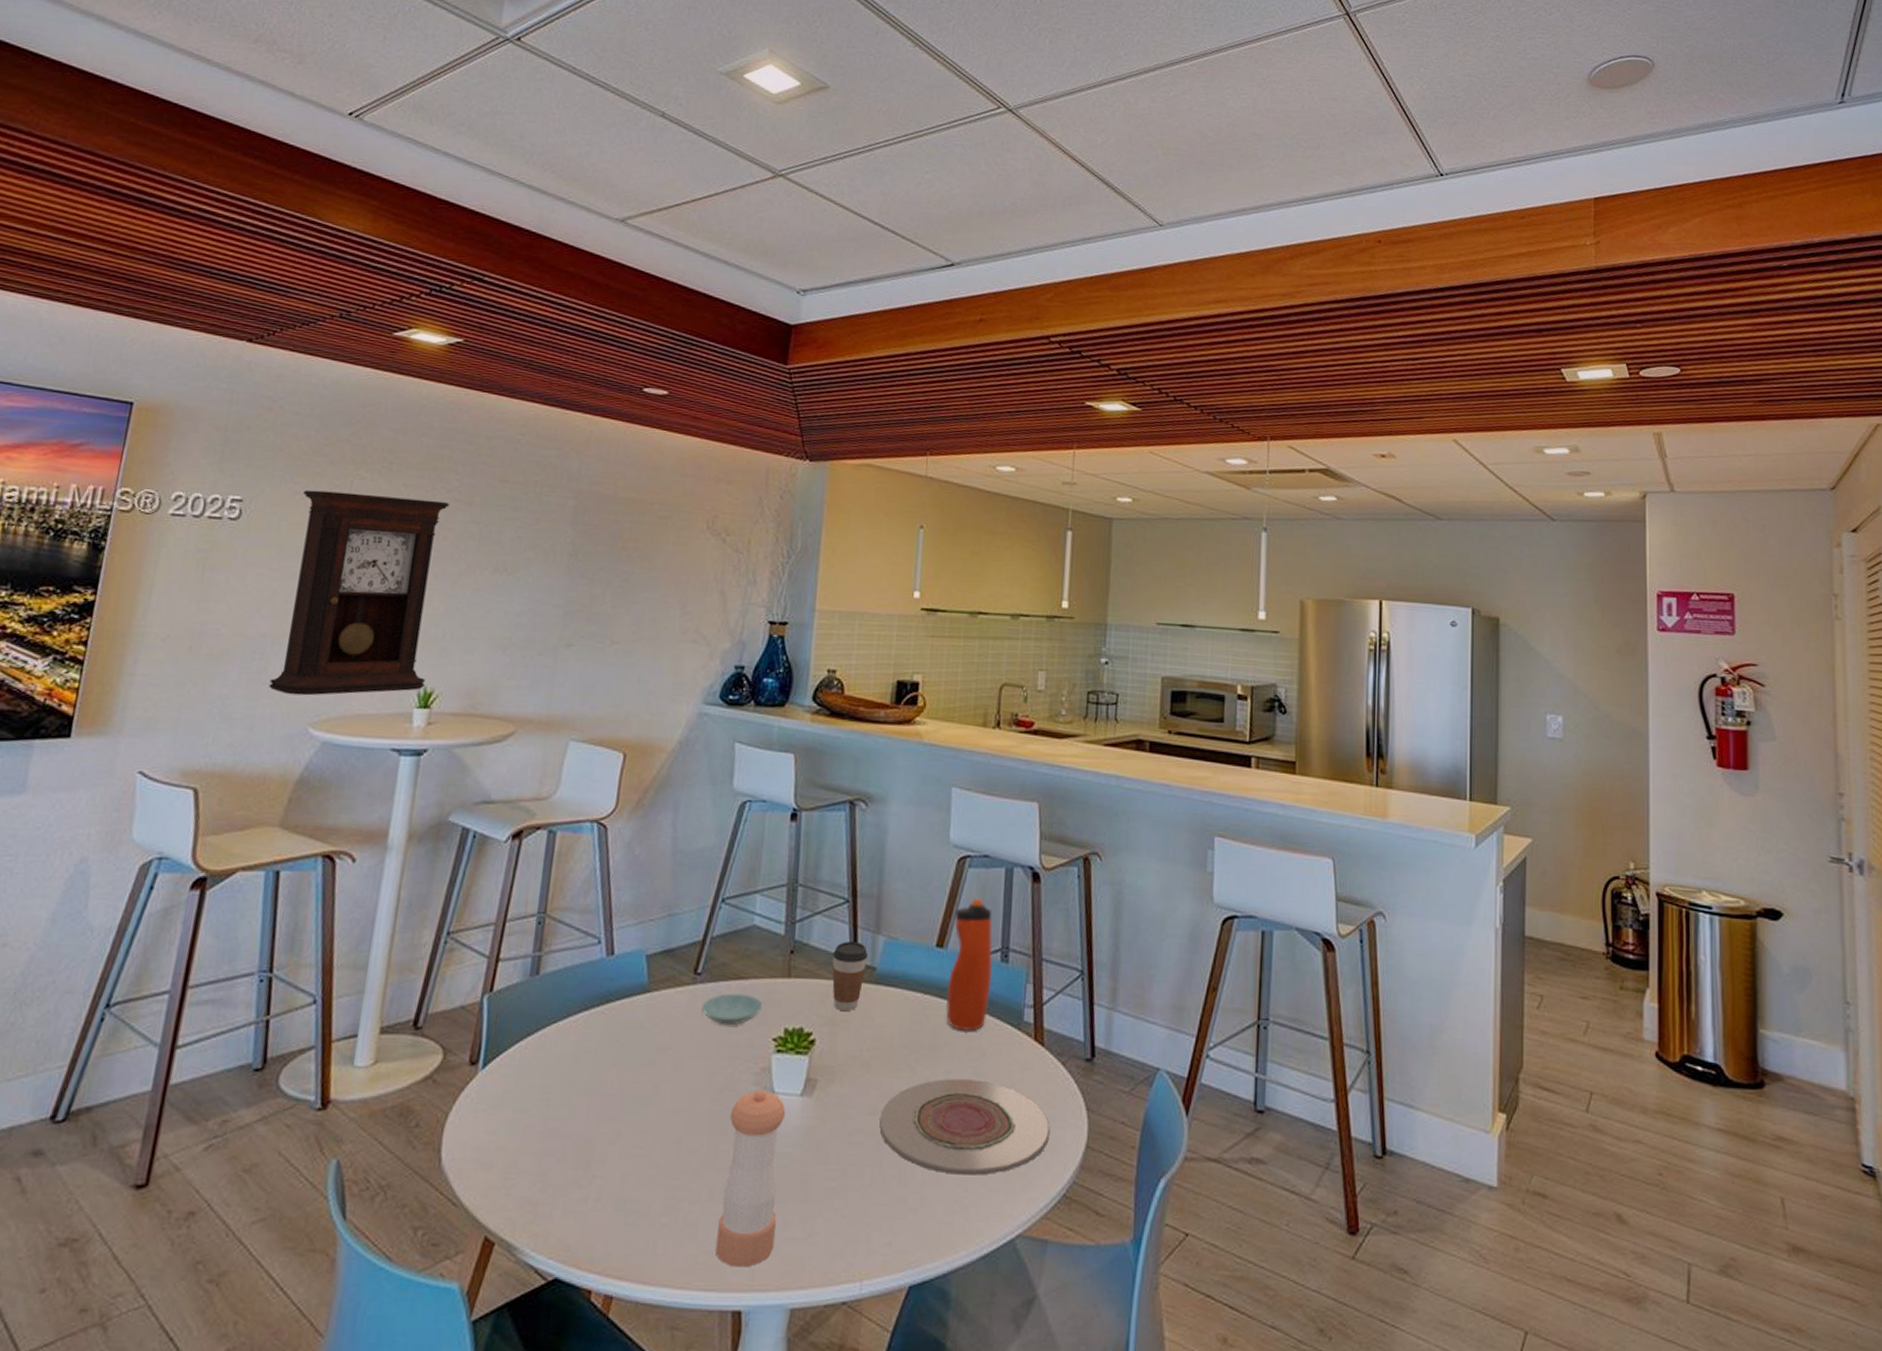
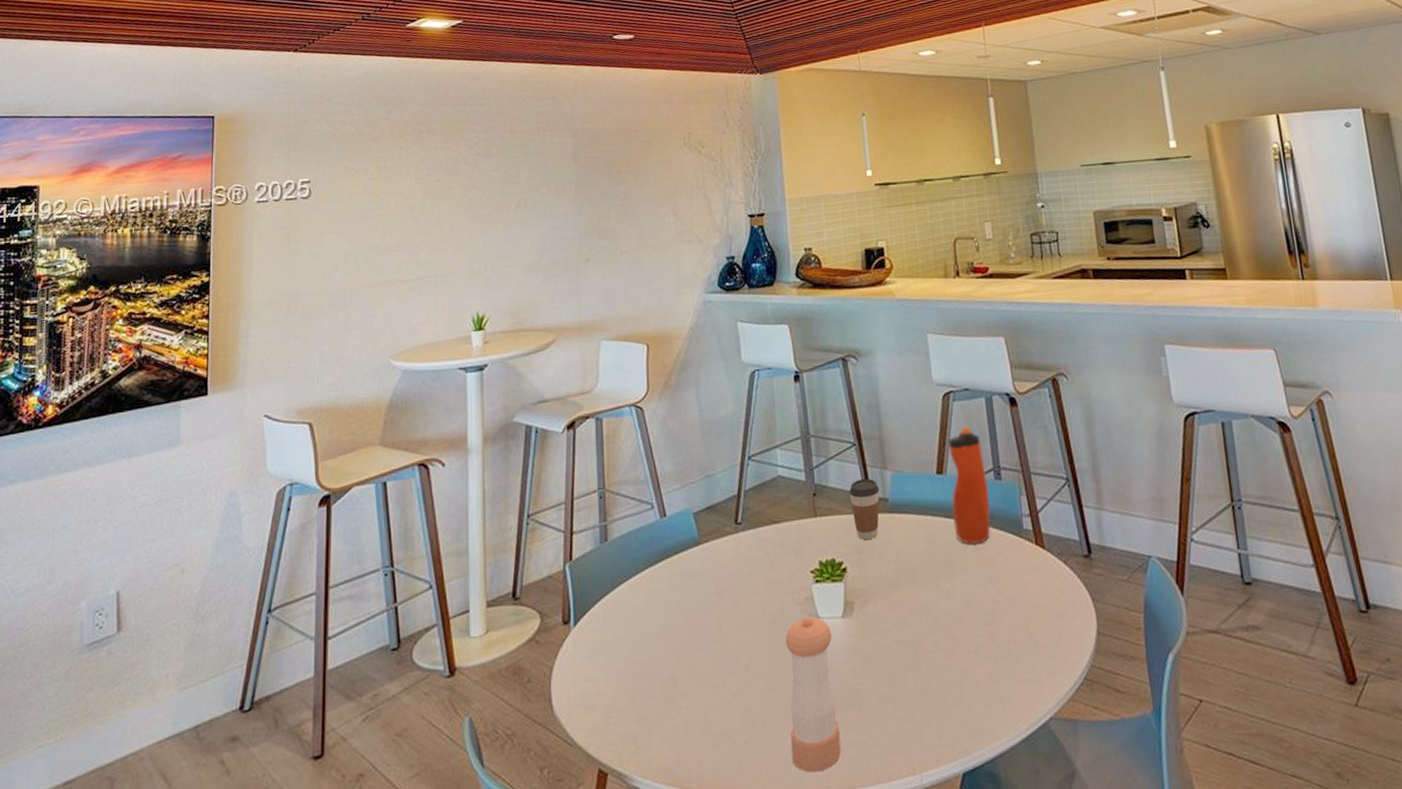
pendulum clock: present [269,489,449,696] -> none [354,156,477,335]
saucer: present [701,993,763,1026] -> none [746,535,798,565]
plate: present [879,1079,1050,1175] -> none [913,585,1064,671]

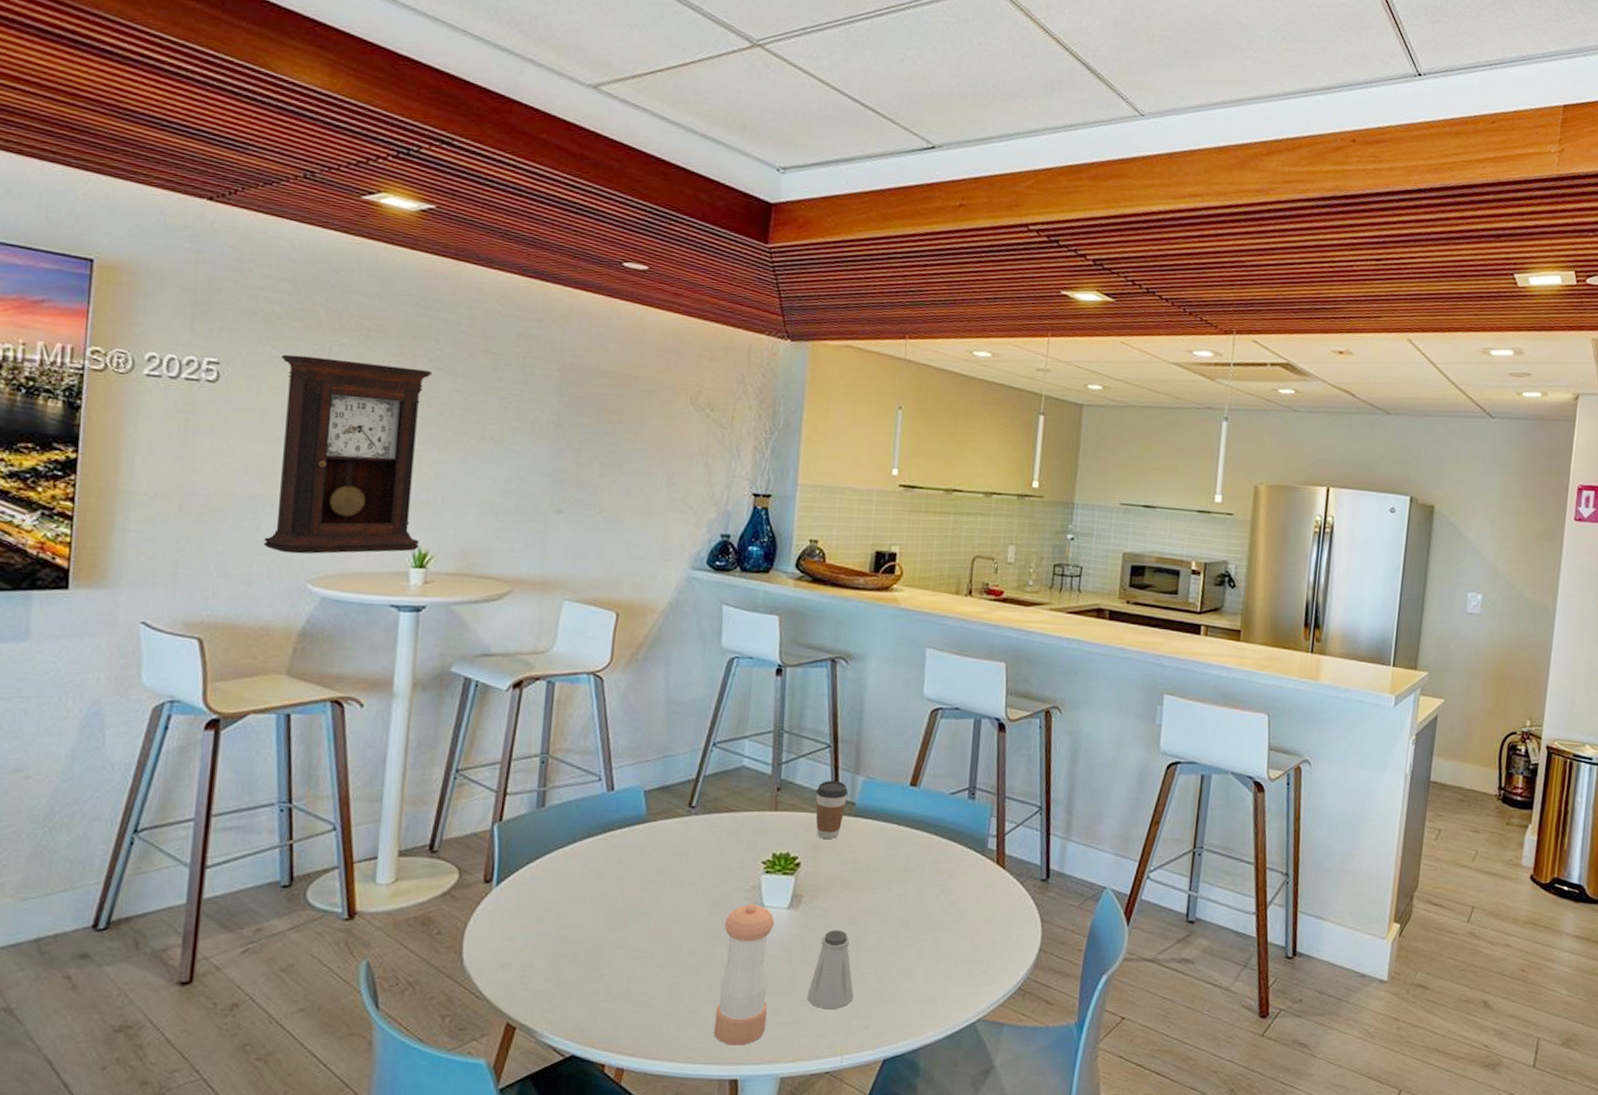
pendulum clock: none [354,156,477,335] -> present [264,354,432,554]
saltshaker: none [875,634,921,723] -> present [807,930,854,1010]
water bottle: present [948,426,991,544] -> none [918,744,962,856]

